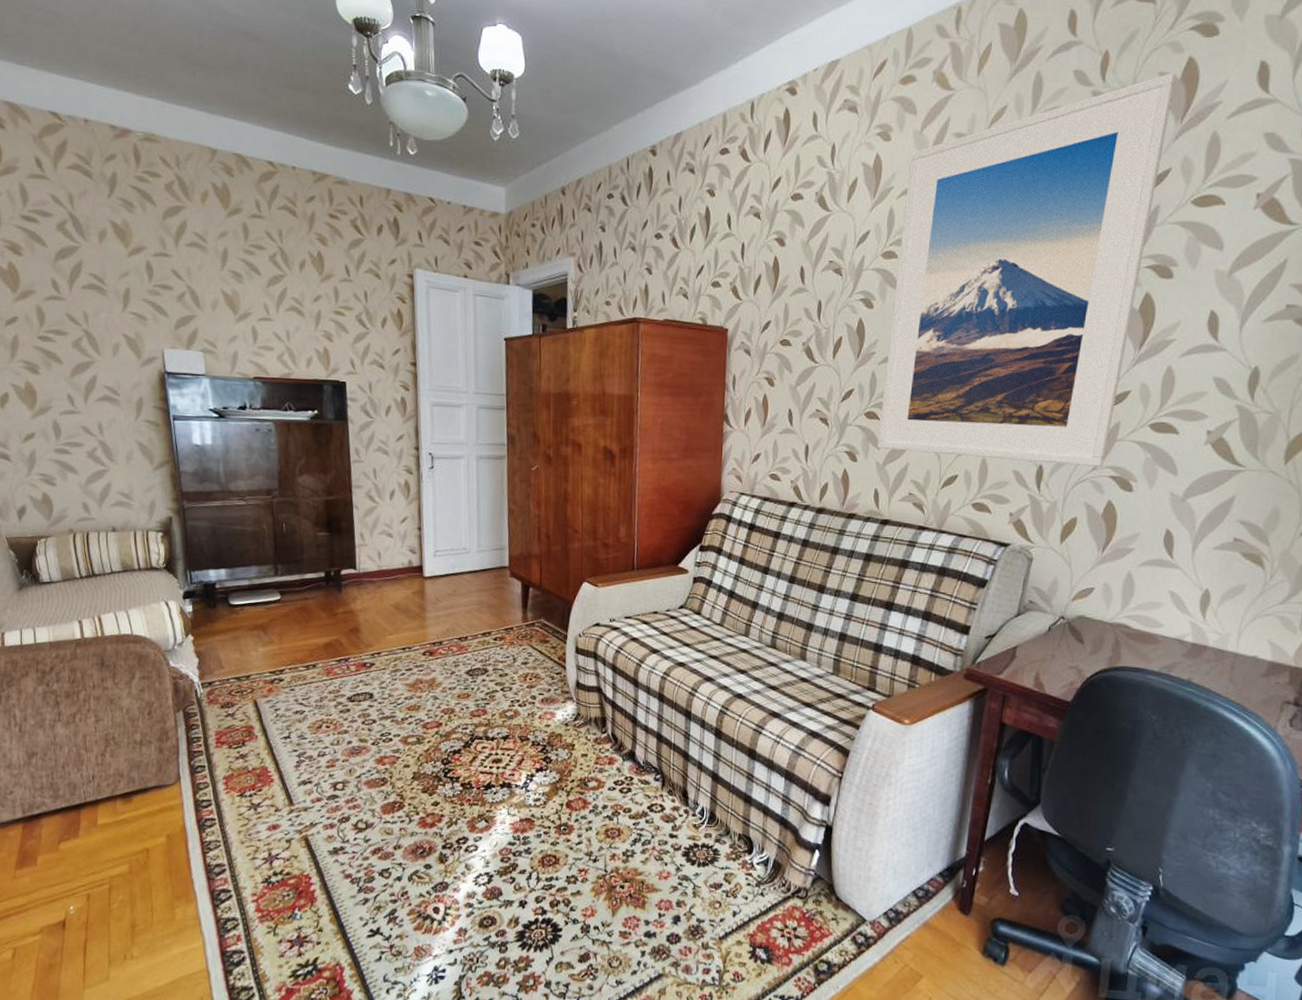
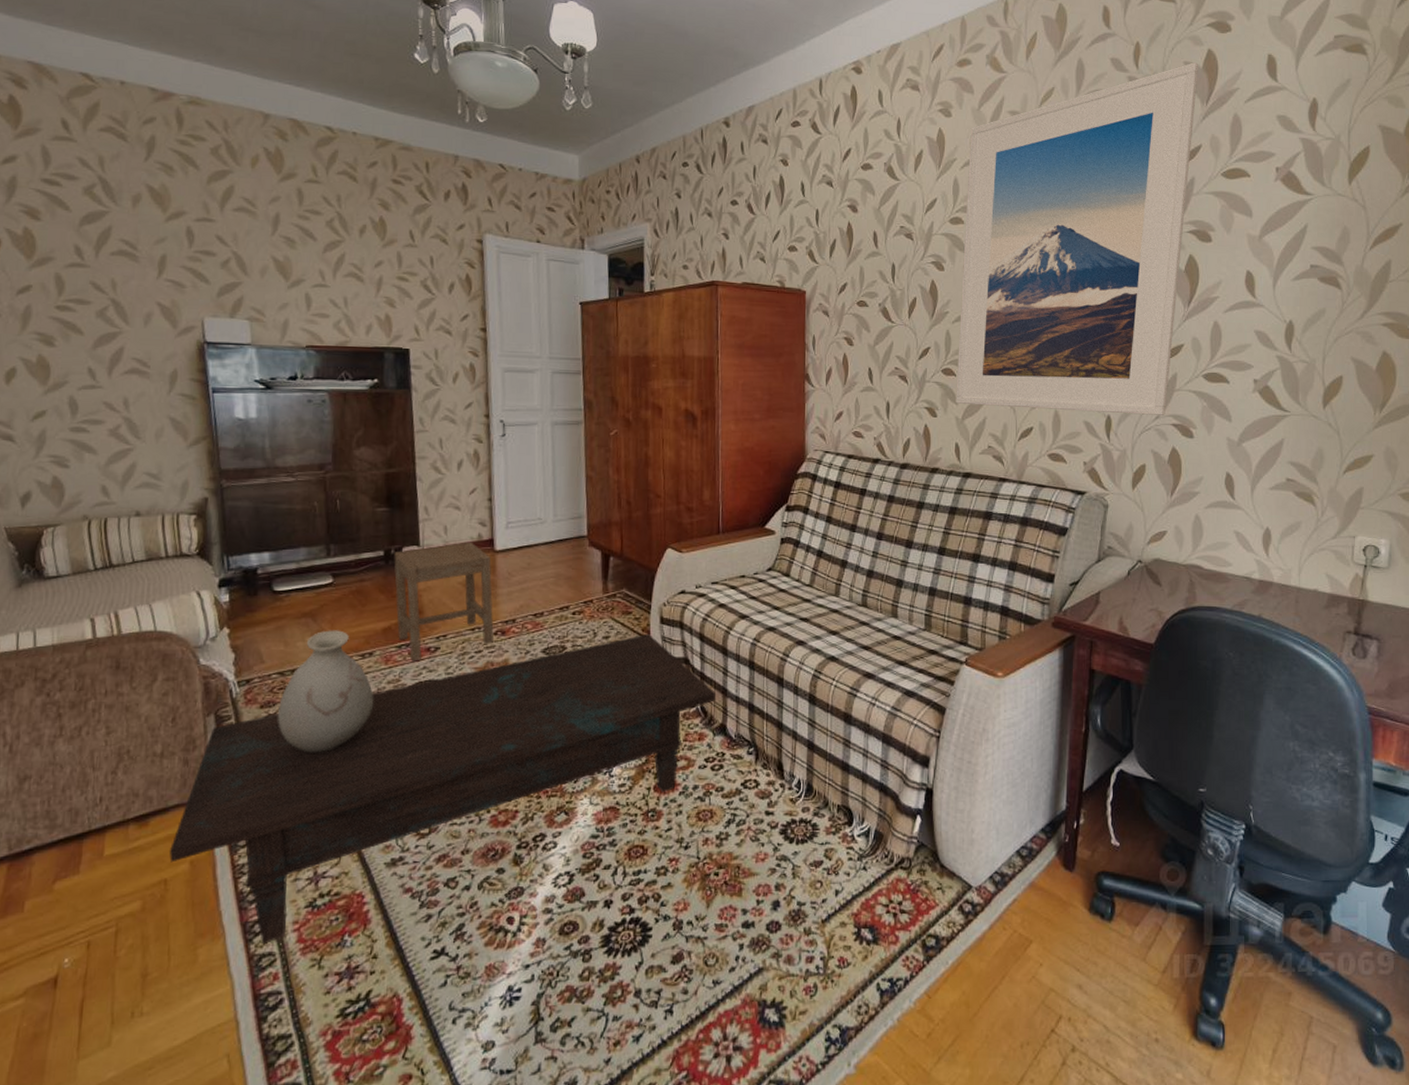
coffee table: none [150,661,627,911] -> present [169,633,717,945]
vase: none [236,642,318,751] -> present [278,630,374,753]
stool: none [333,567,423,675] -> present [394,542,494,662]

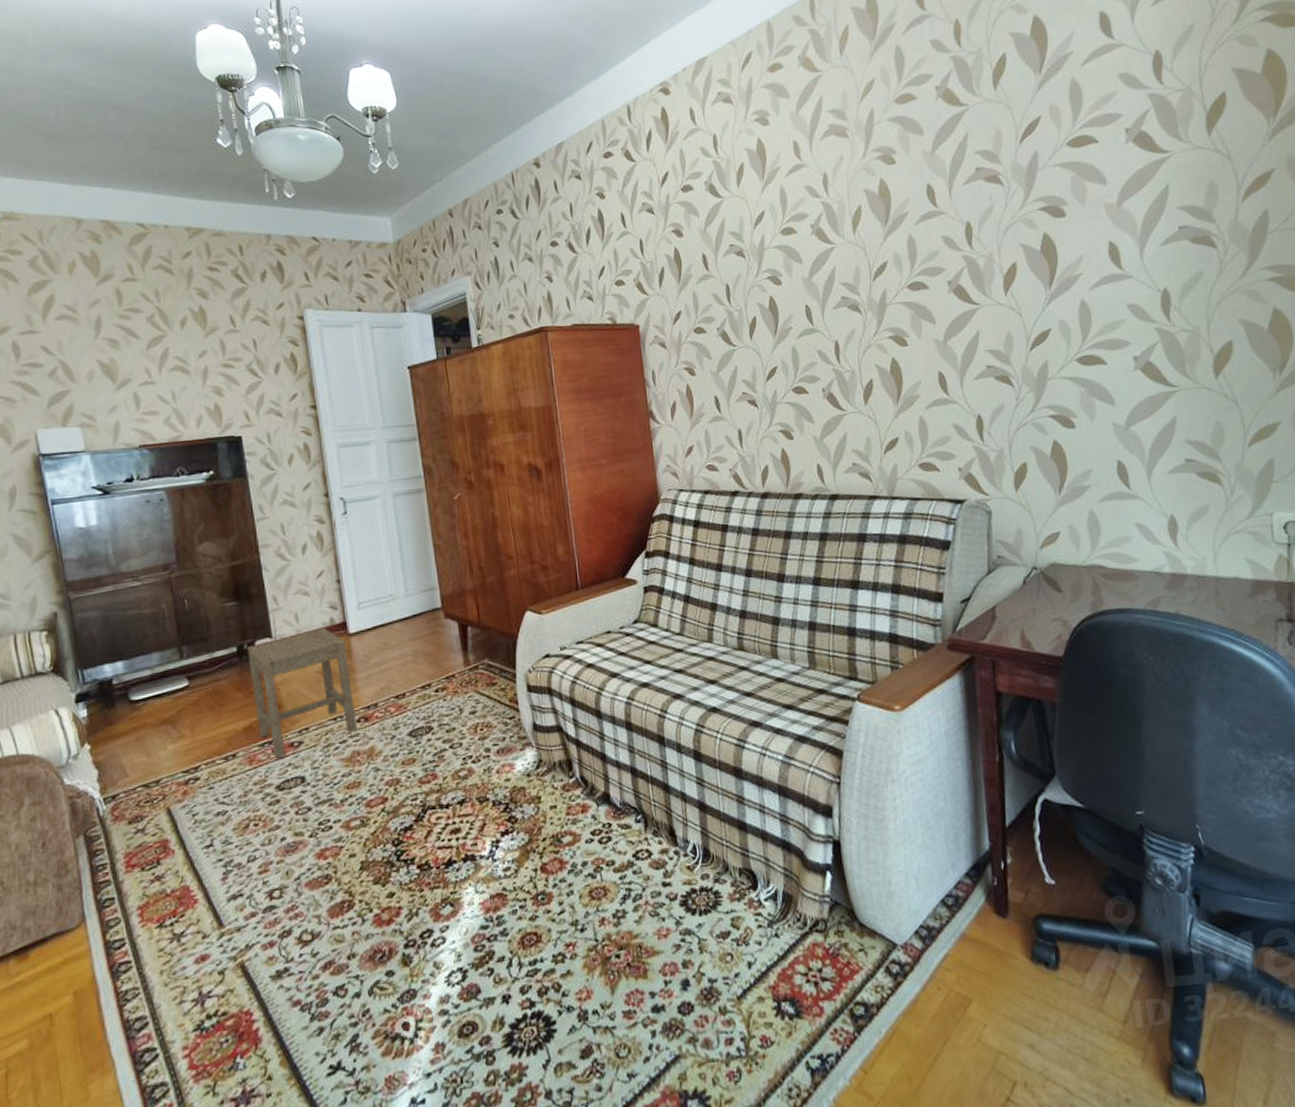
coffee table: present [169,633,717,945] -> none [52,703,596,1075]
vase: present [278,630,374,753] -> none [147,734,242,866]
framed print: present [956,62,1198,415] -> none [791,32,1041,422]

